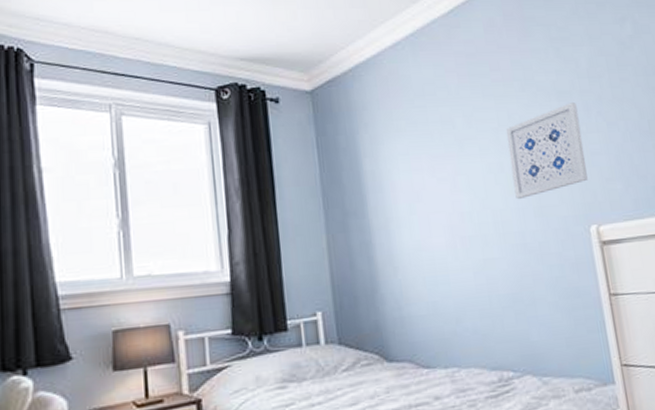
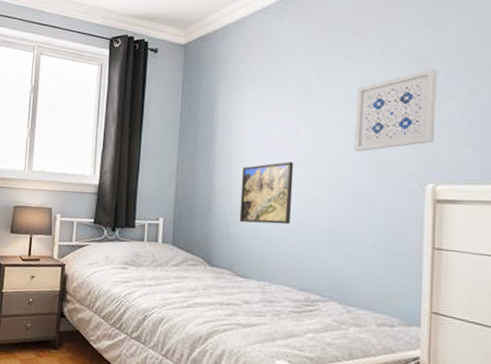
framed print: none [403,220,467,301] -> present [239,161,294,225]

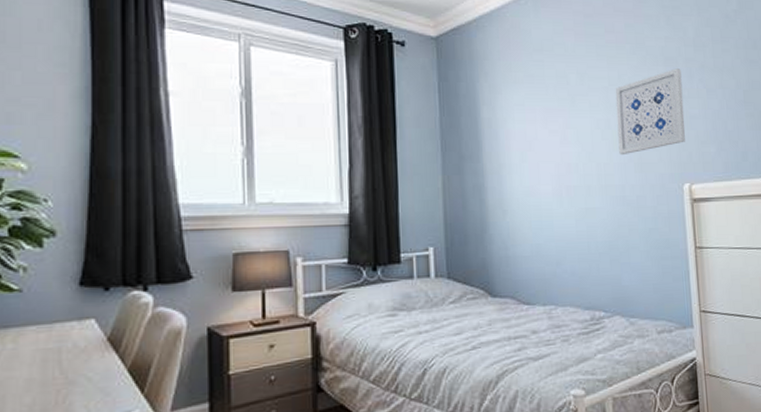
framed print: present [239,161,294,225] -> none [514,170,568,243]

